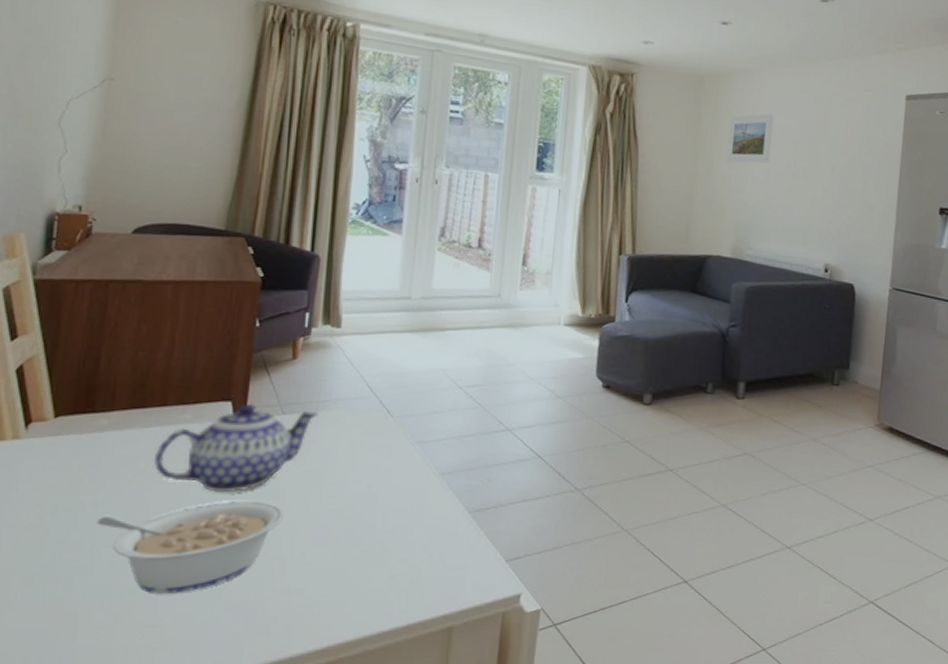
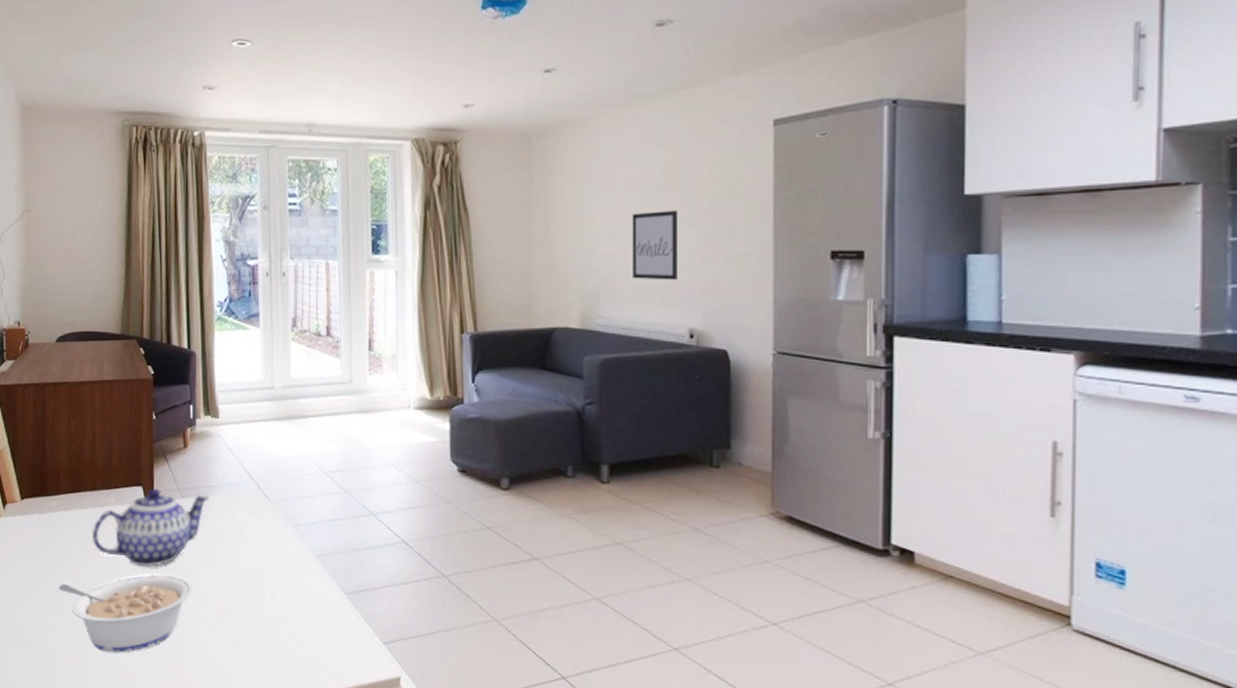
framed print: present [726,113,774,164] -> none [563,163,613,224]
wall art: none [781,159,825,221] -> present [632,211,679,280]

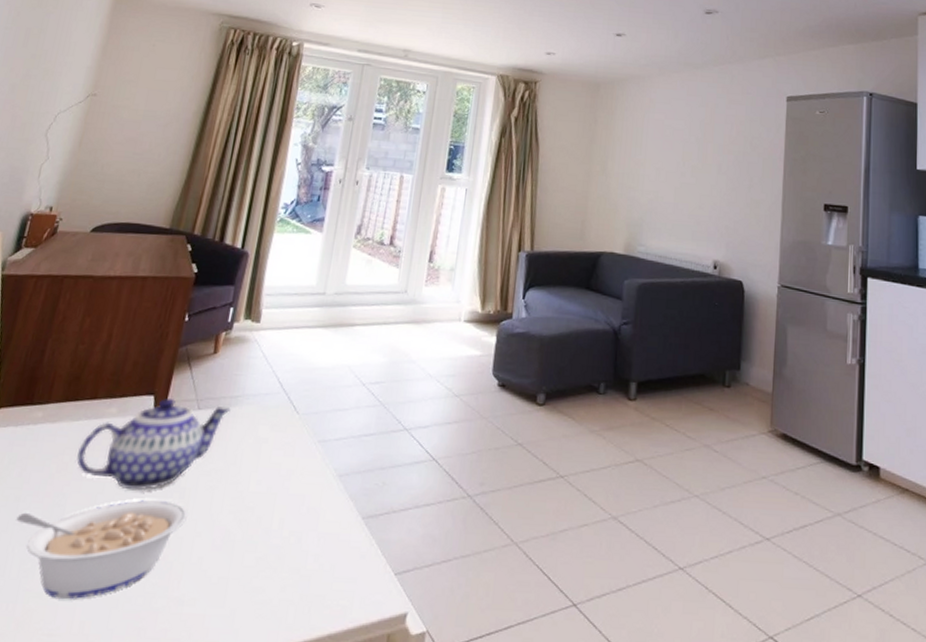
wall art: present [632,211,679,280] -> none [671,158,712,218]

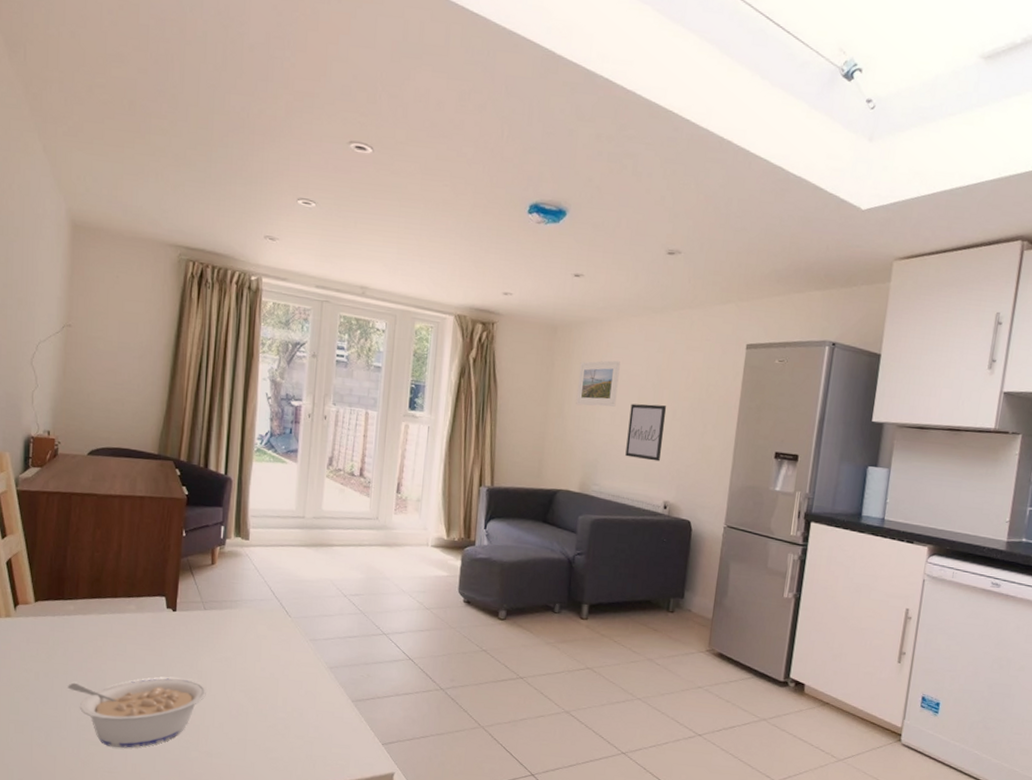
teapot: present [77,397,231,491] -> none [109,599,232,671]
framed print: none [619,115,663,163] -> present [576,360,620,407]
wall art: none [671,158,712,218] -> present [625,403,667,462]

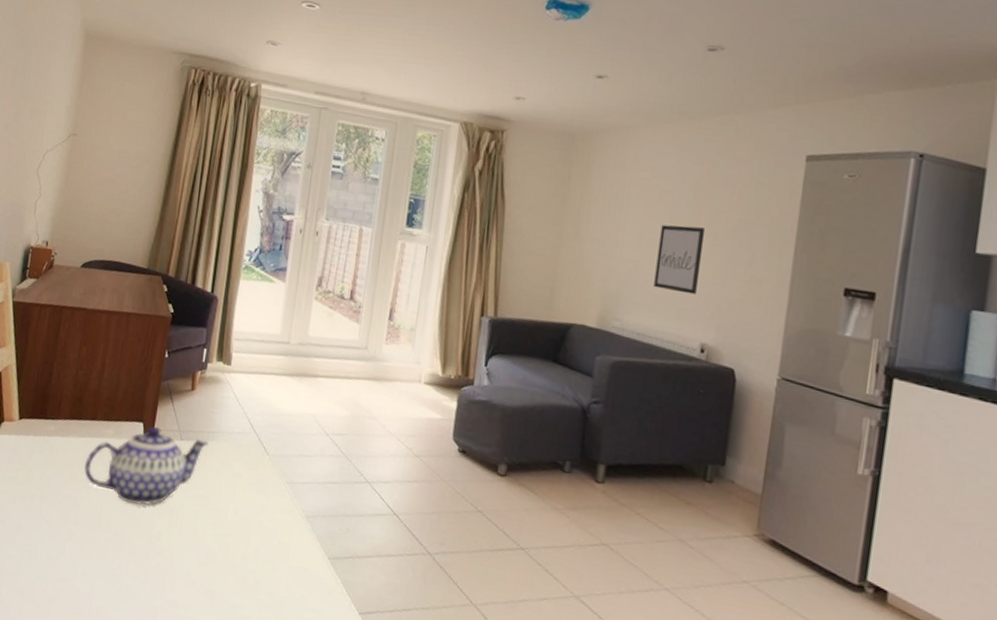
legume: present [68,678,207,748] -> none [42,509,177,589]
teapot: none [109,599,232,671] -> present [84,426,209,506]
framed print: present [576,360,620,407] -> none [595,173,649,228]

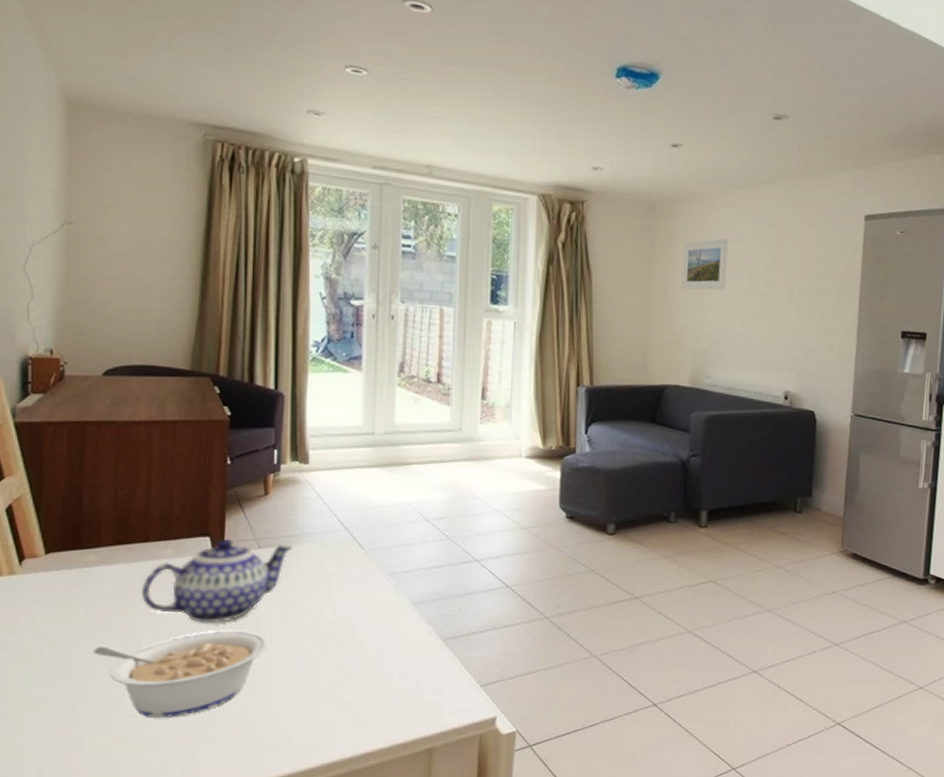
legume: none [42,509,177,589] -> present [93,630,267,717]
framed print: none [595,173,649,228] -> present [681,238,728,291]
wall art: present [653,224,706,295] -> none [739,285,782,348]

